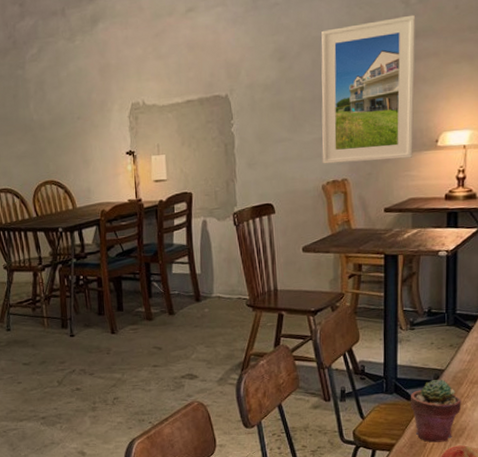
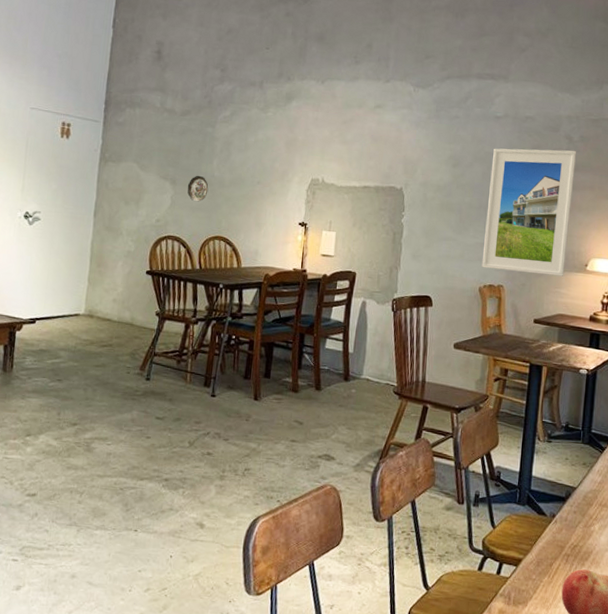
decorative plate: none [9,122,31,150] -> present [187,175,209,202]
potted succulent: present [410,379,462,443] -> none [540,496,590,564]

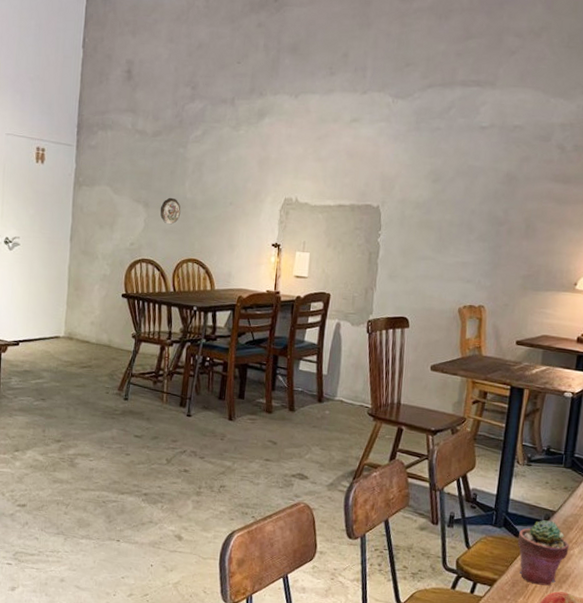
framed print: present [481,148,577,276] -> none [462,161,570,296]
potted succulent: none [540,496,590,564] -> present [517,520,569,586]

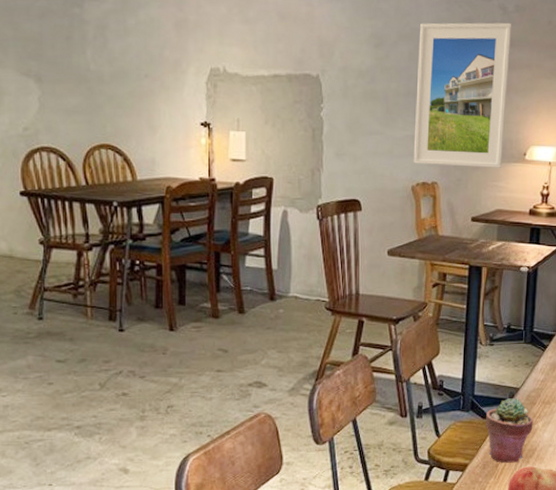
decorative plate: present [160,197,181,225] -> none [57,69,85,104]
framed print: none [462,161,570,296] -> present [413,22,512,168]

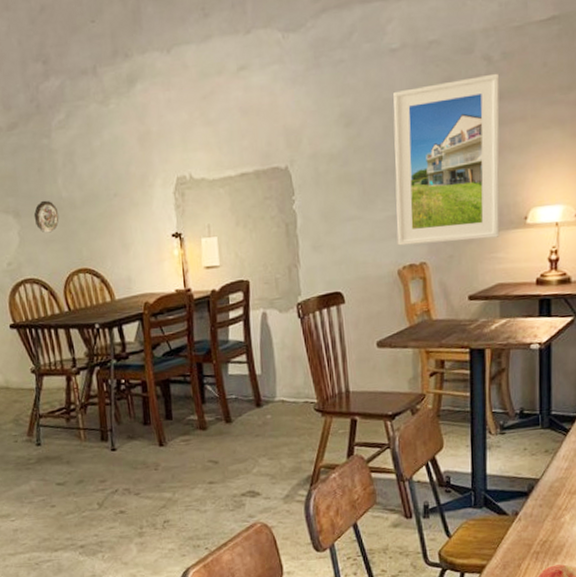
decorative plate: none [57,69,85,104] -> present [33,200,59,233]
potted succulent: present [485,398,534,463] -> none [501,490,559,562]

